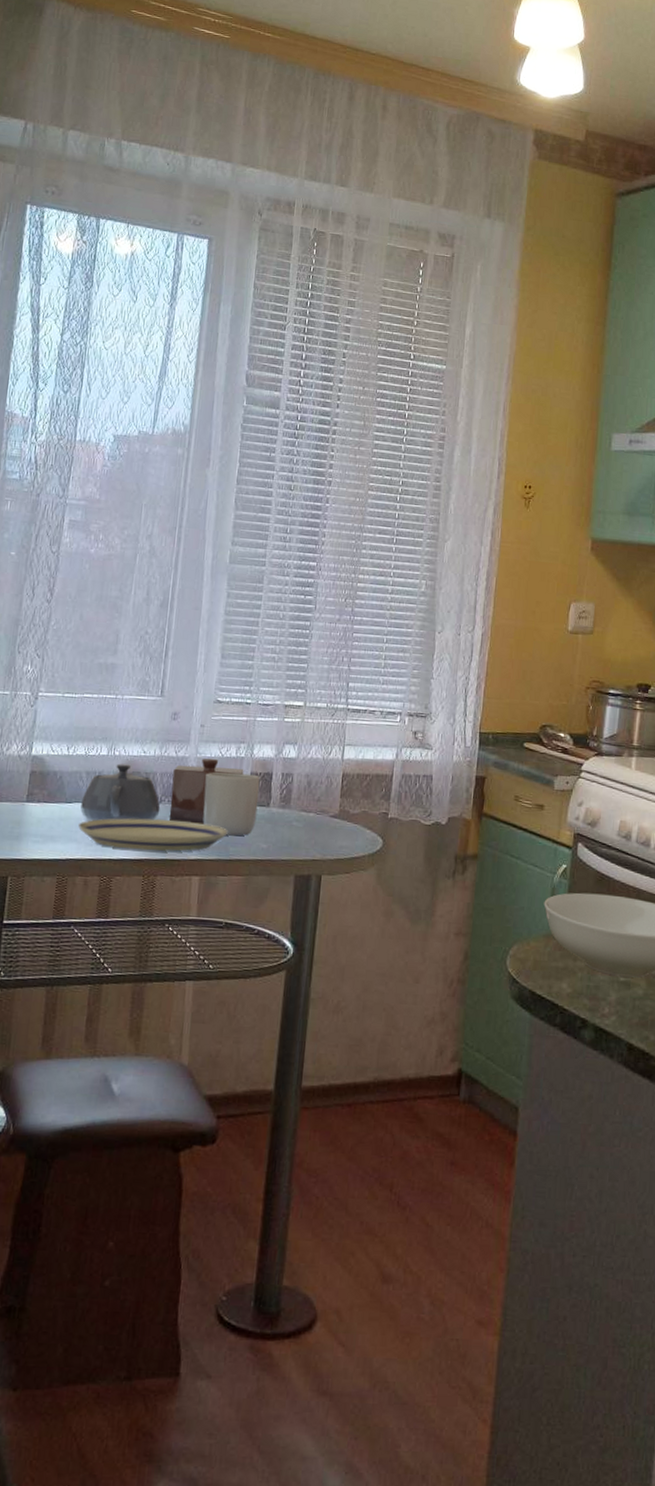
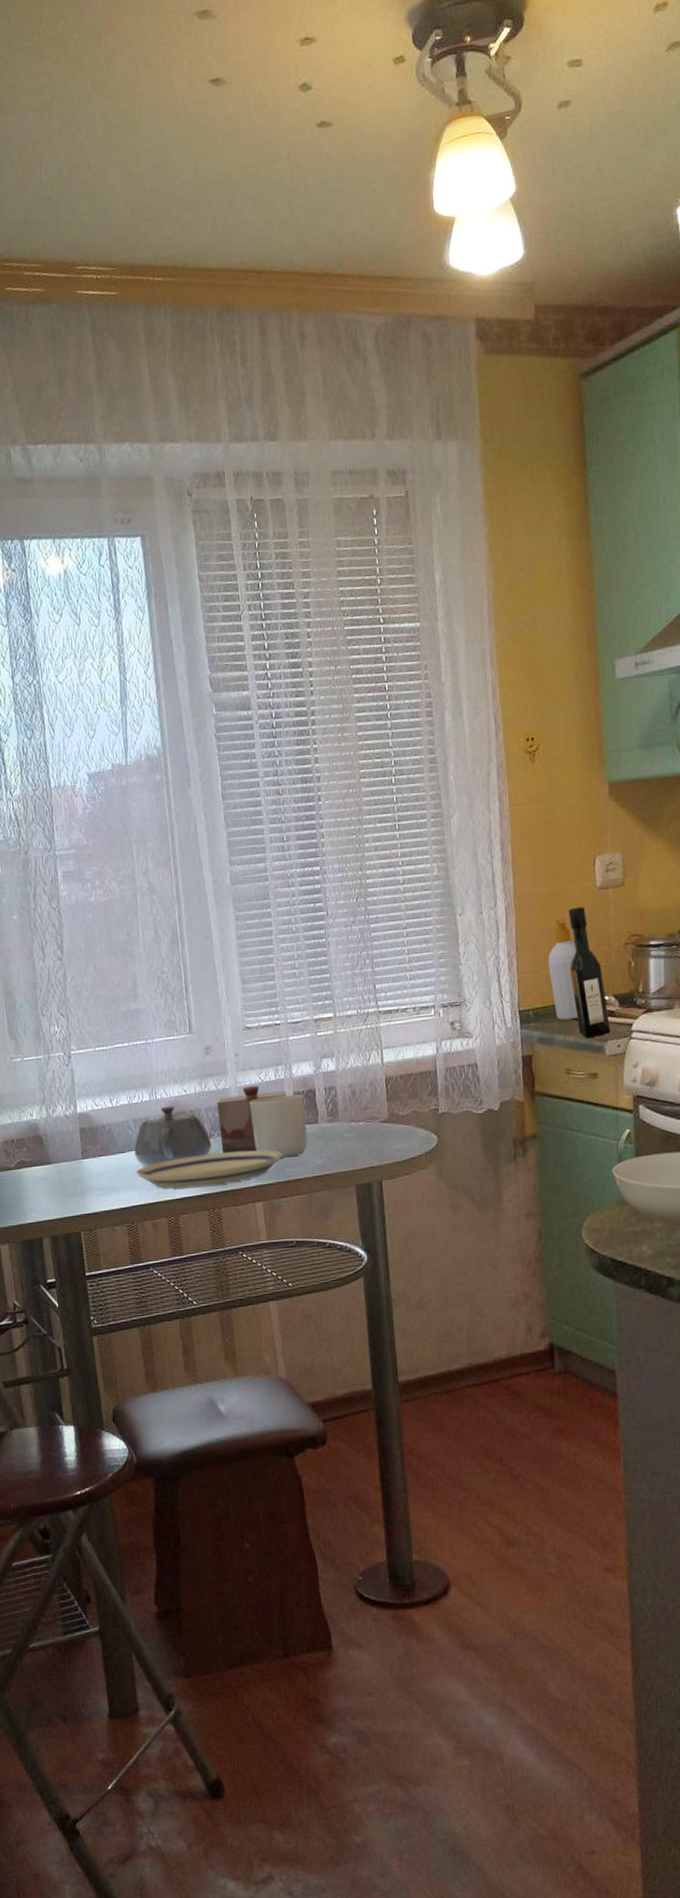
soap bottle: none [513,653,542,750] -> present [548,918,578,1021]
bottle: none [532,645,562,770] -> present [568,906,611,1039]

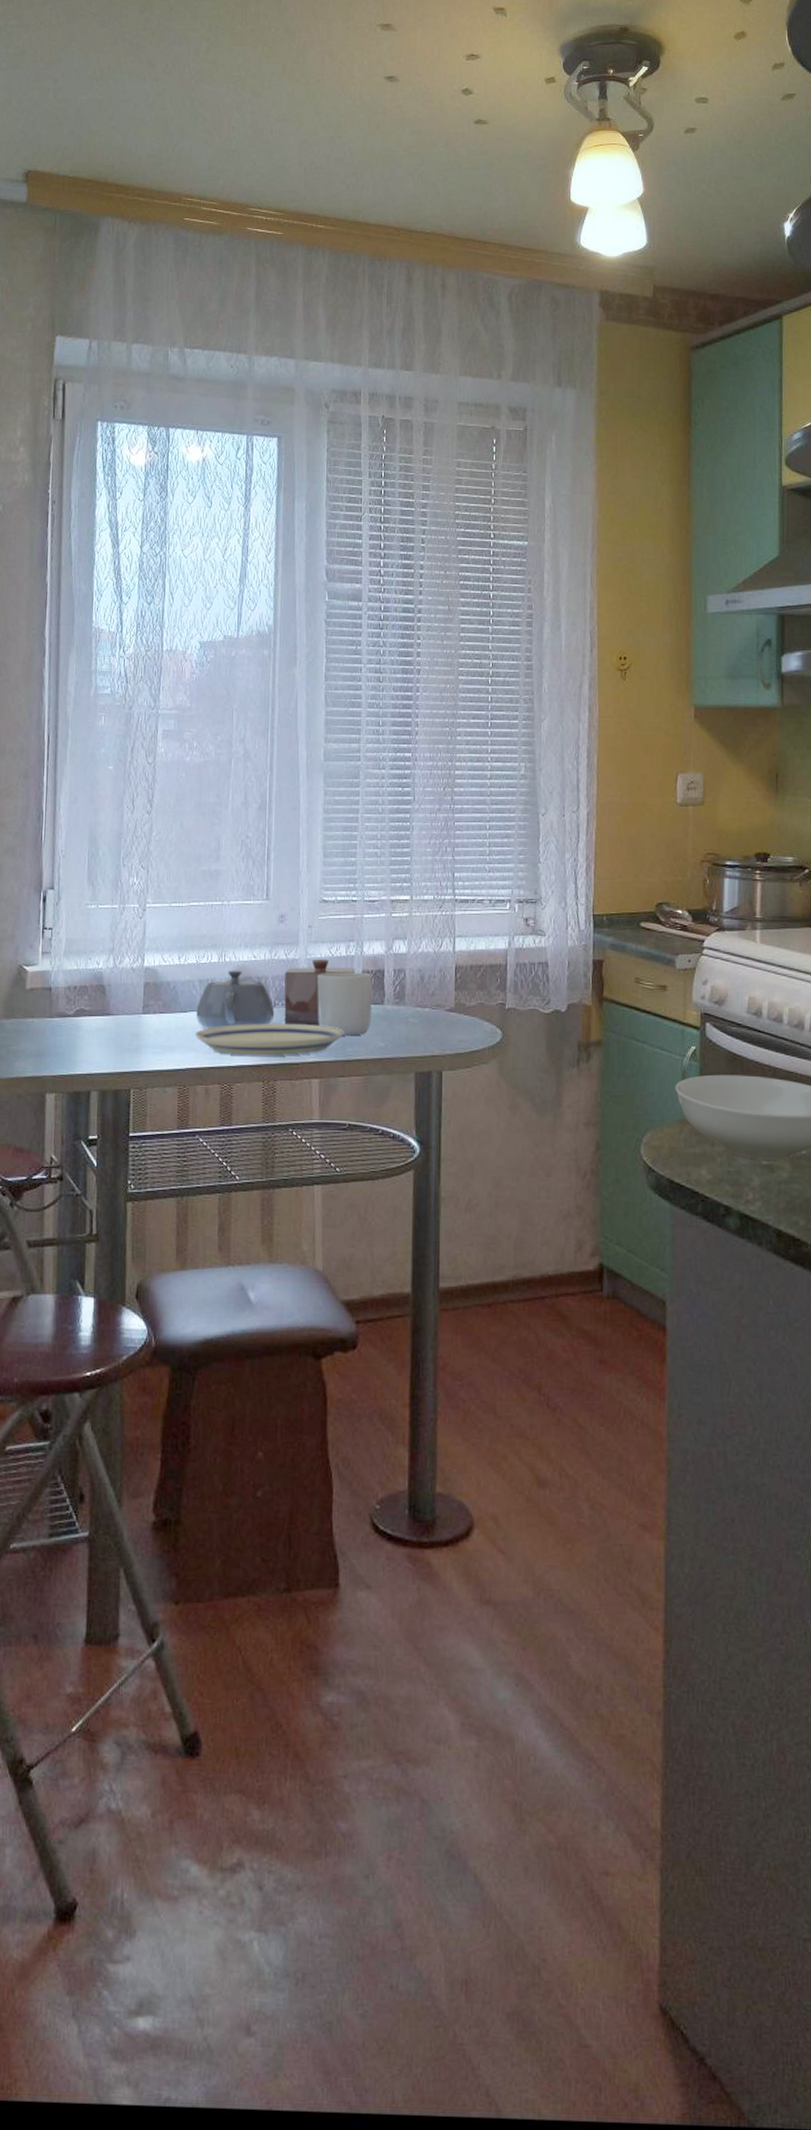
soap bottle: present [548,918,578,1021] -> none [625,829,654,930]
bottle: present [568,906,611,1039] -> none [646,820,682,950]

